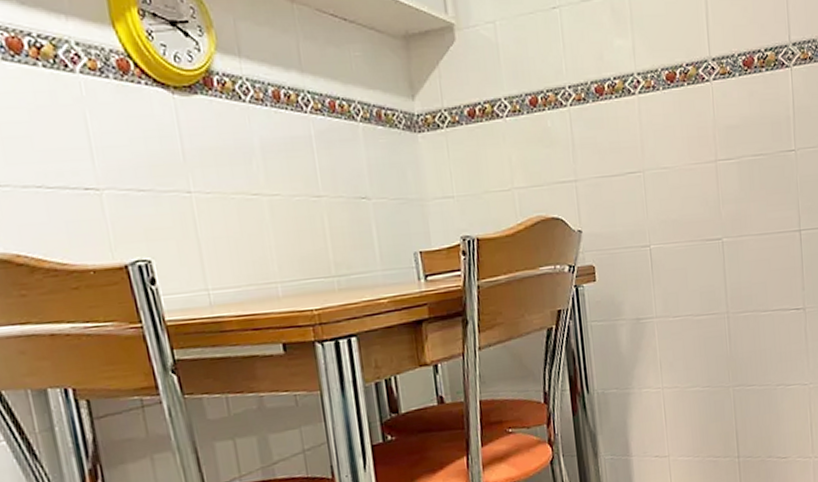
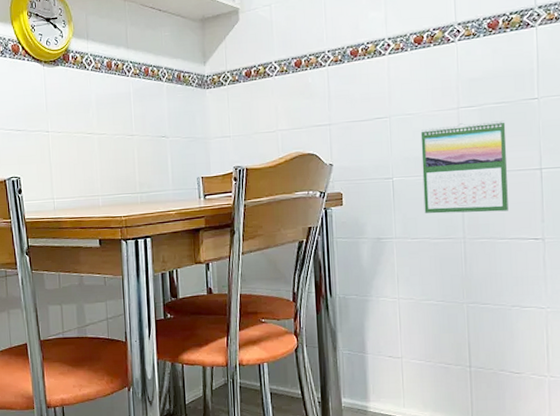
calendar: none [677,175,770,287] -> present [420,120,508,214]

